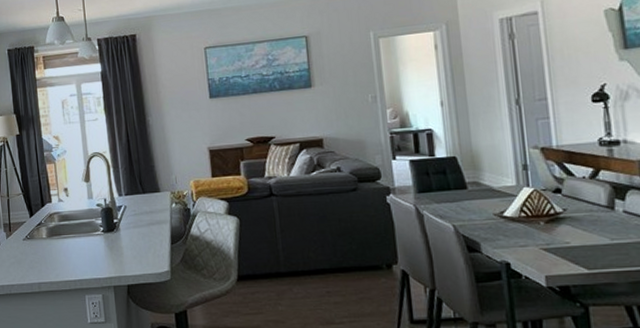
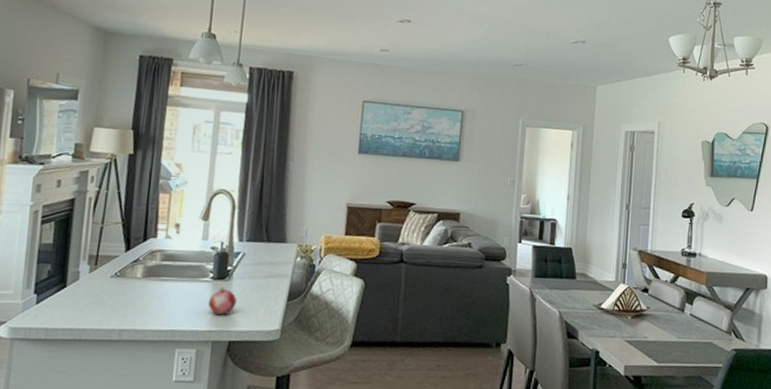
fruit: none [103,238,127,262] -> present [207,287,237,315]

